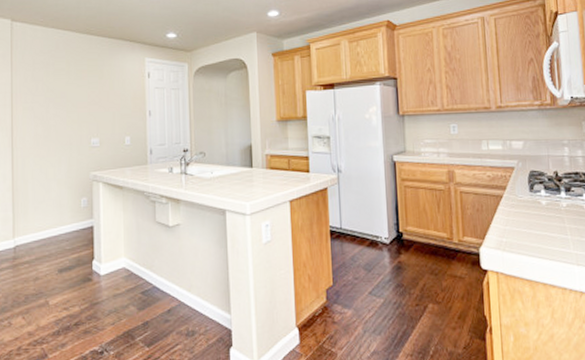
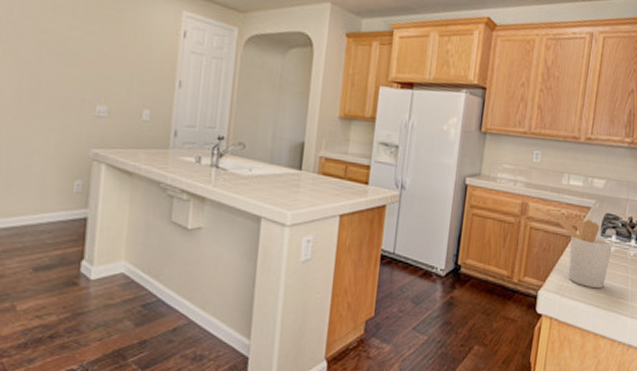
utensil holder: none [479,176,544,241] -> present [552,213,613,289]

